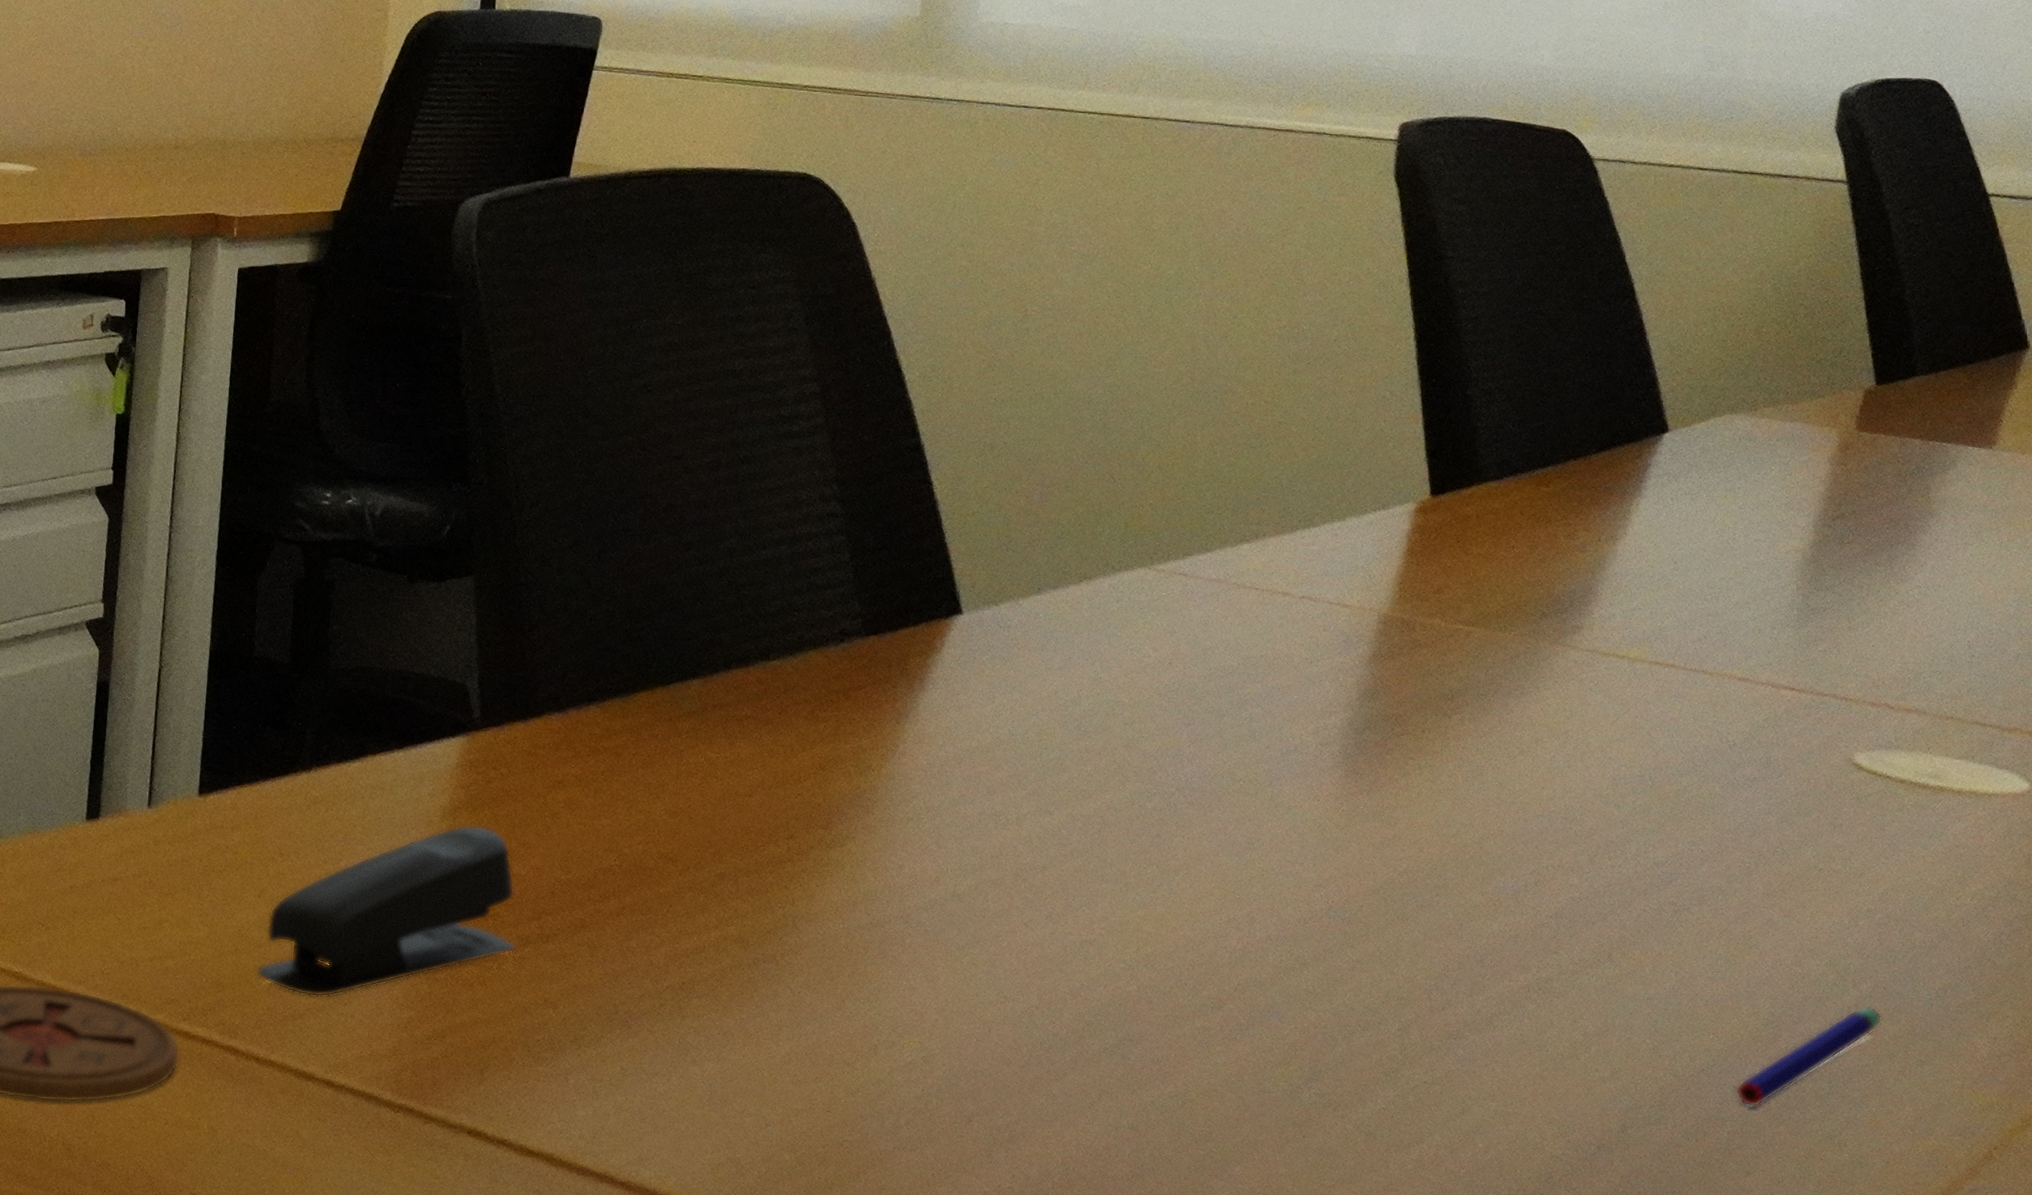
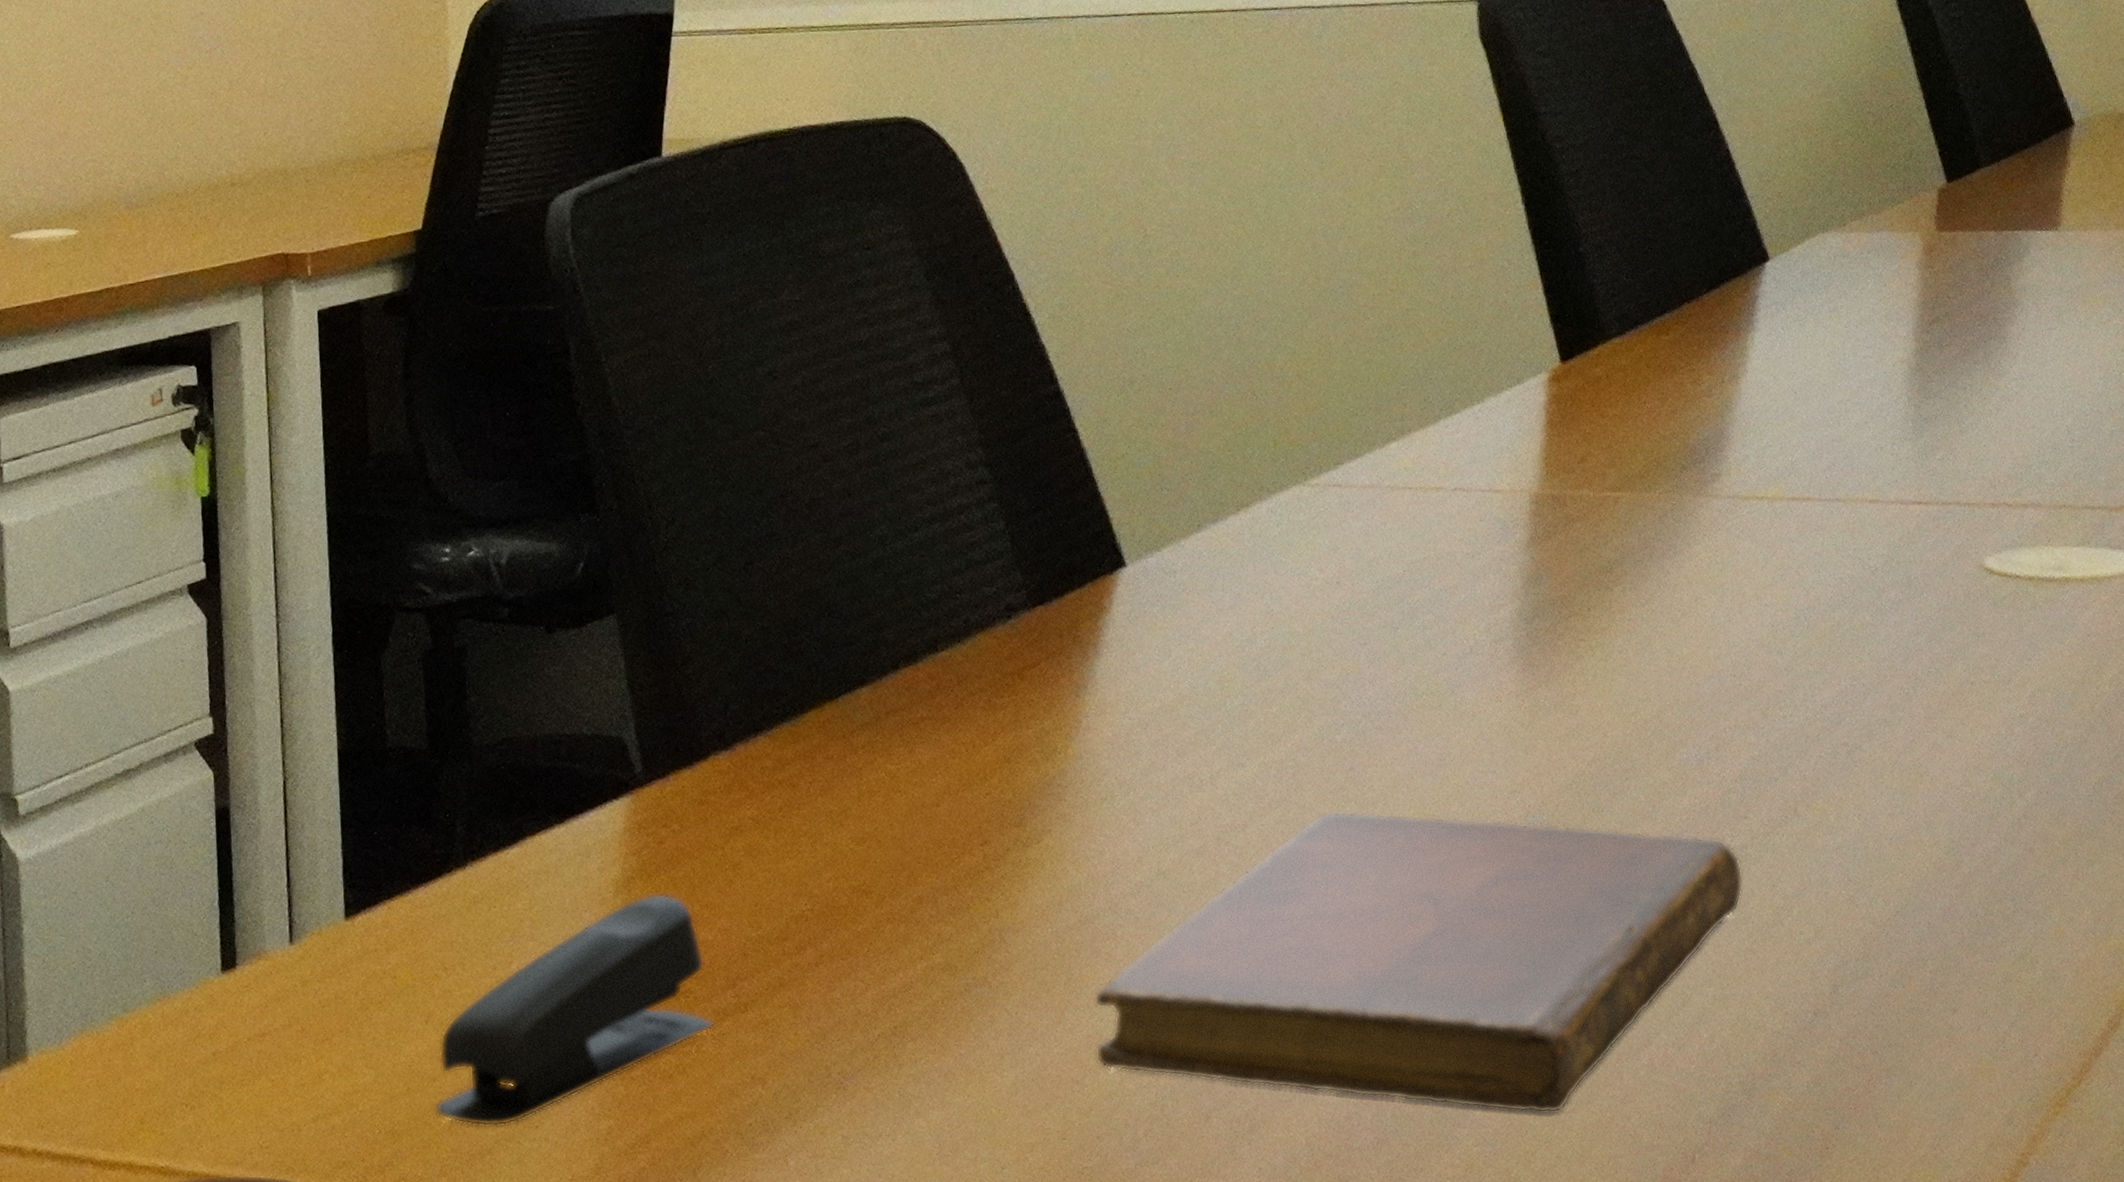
notebook: none [869,869,1544,1185] -> present [1094,810,1743,1114]
pen: present [1734,1006,1883,1108] -> none [1929,814,2050,942]

